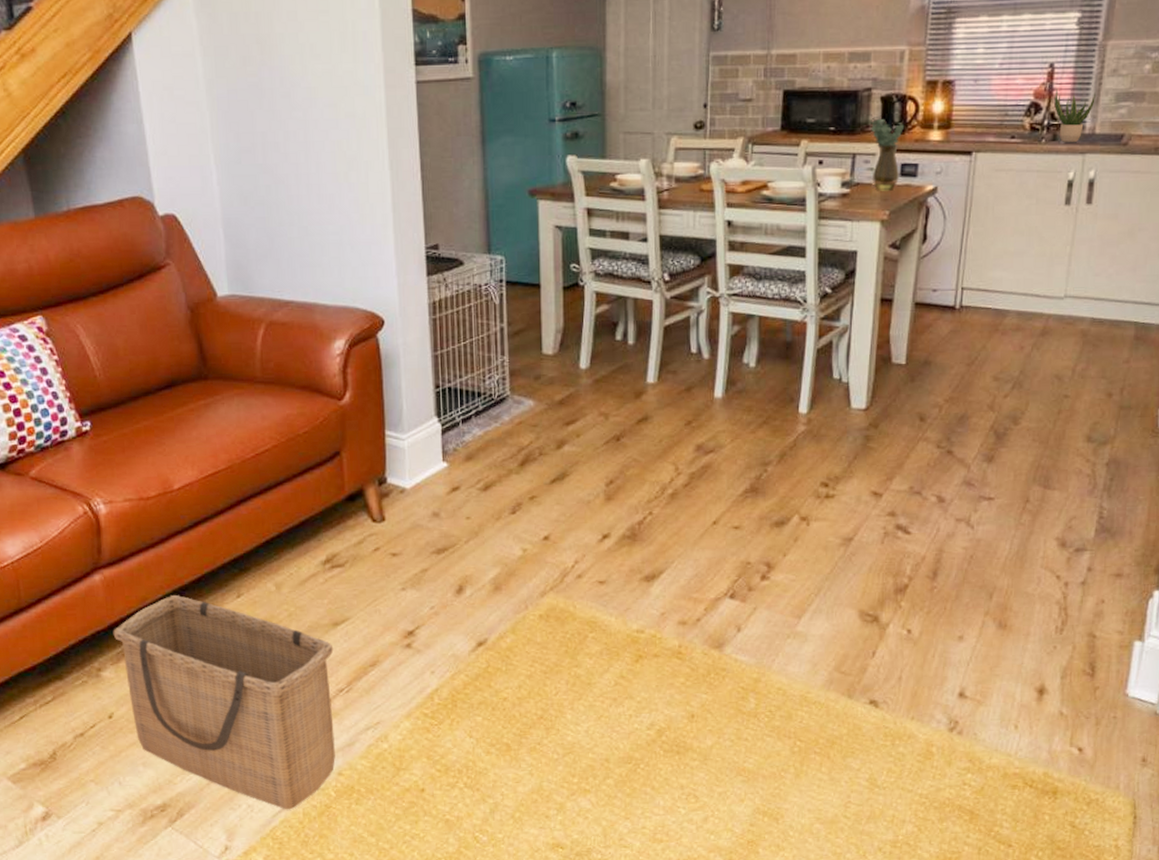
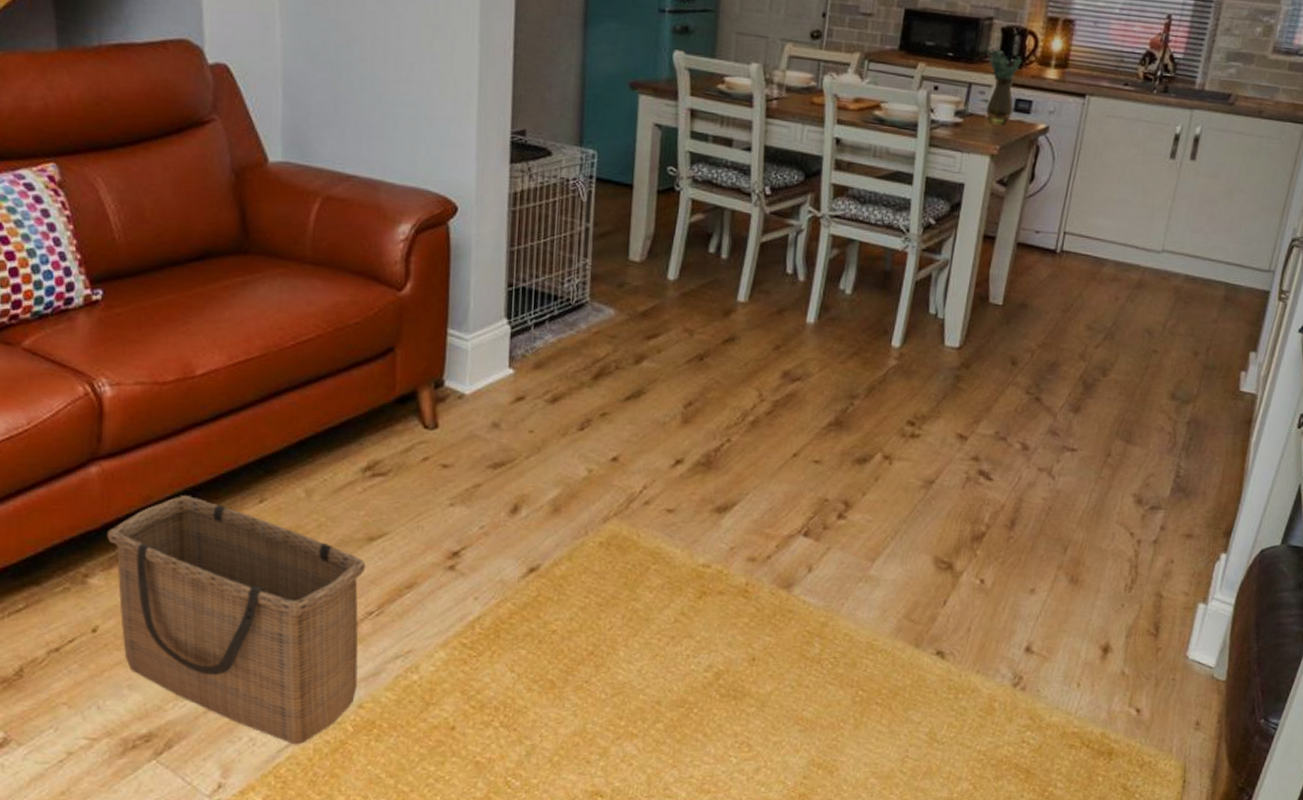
potted plant: present [1054,89,1095,143] -> none [1168,41,1208,97]

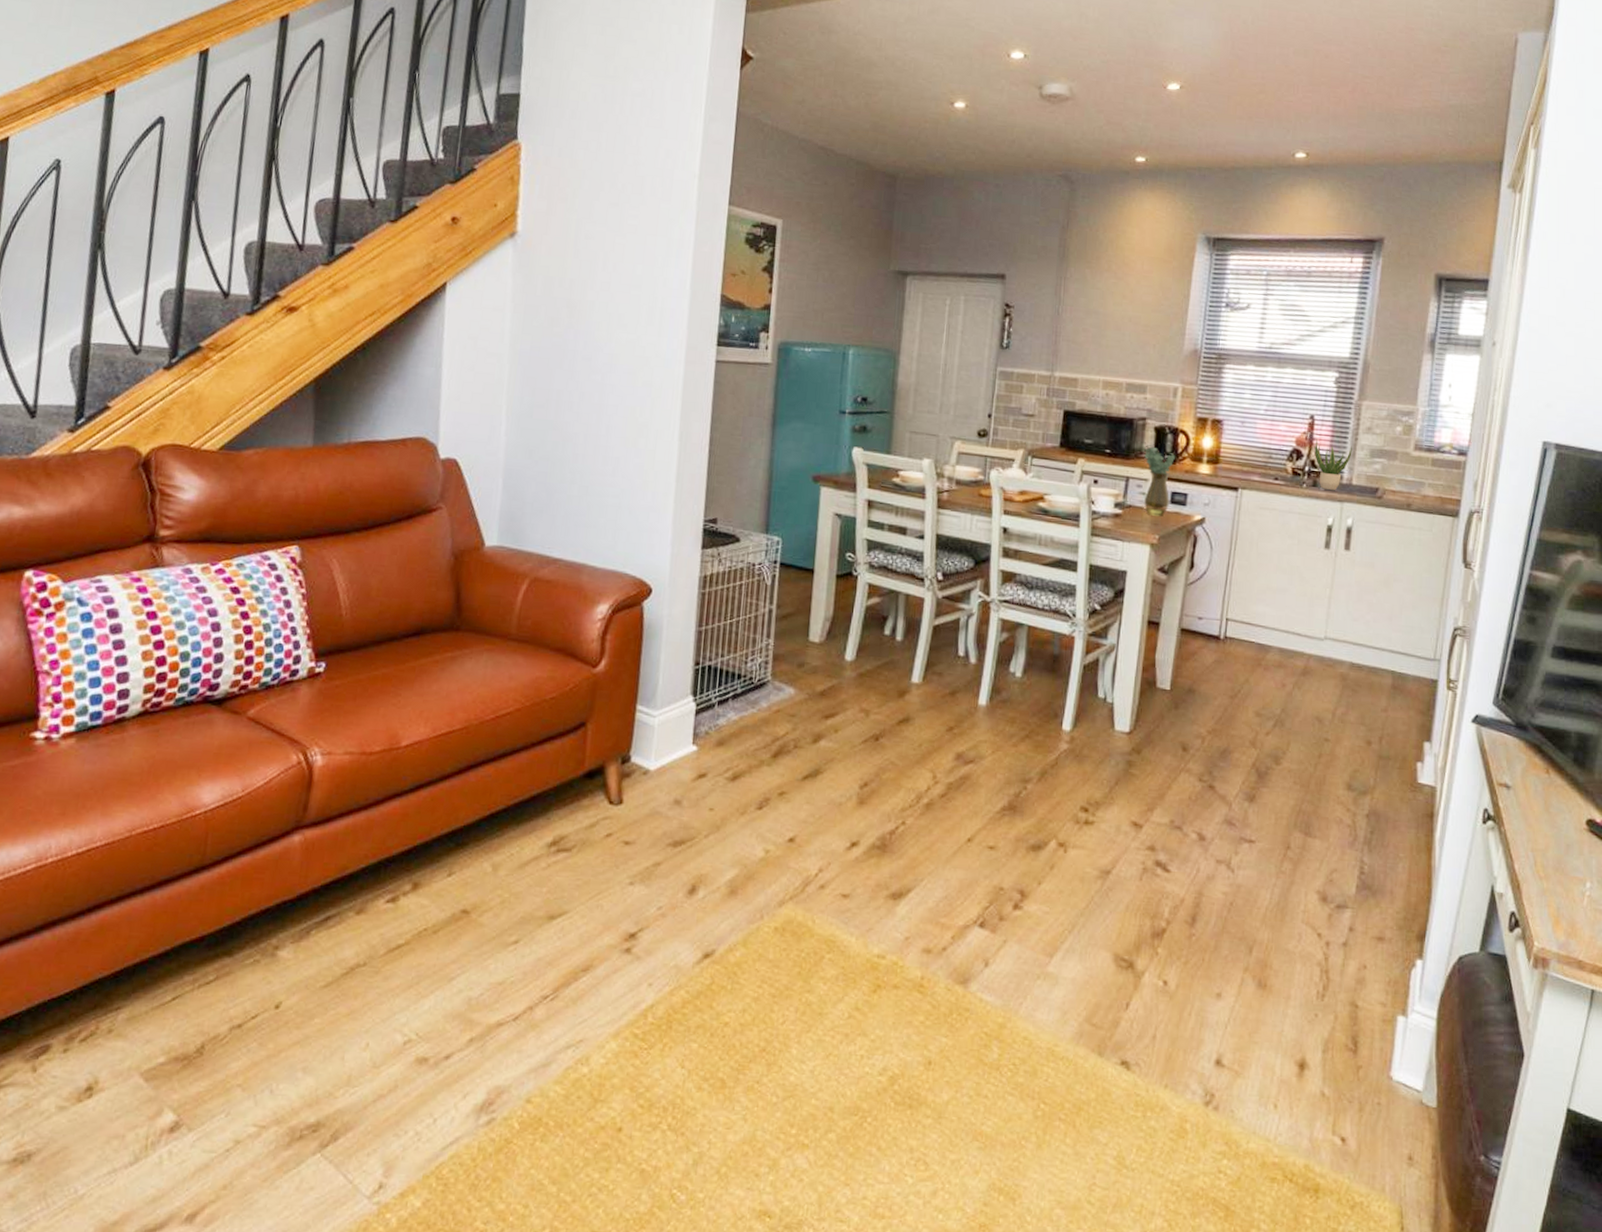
basket: present [107,494,366,745] -> none [300,866,545,1142]
potted plant: none [1168,41,1208,97] -> present [1315,439,1352,491]

